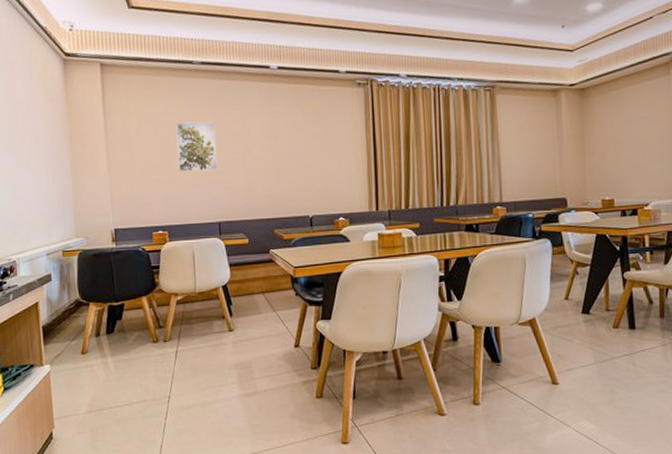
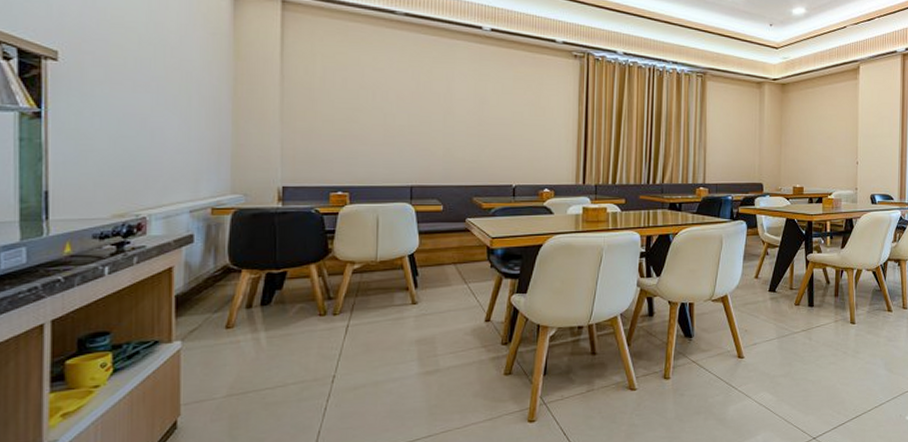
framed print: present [176,122,218,172] -> none [368,76,416,130]

